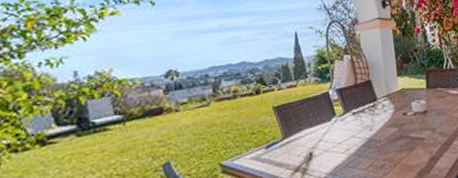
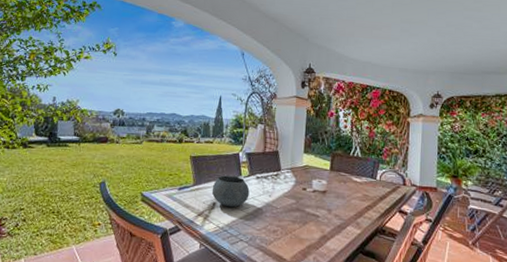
bowl: none [305,117,349,154] -> present [211,175,250,208]

